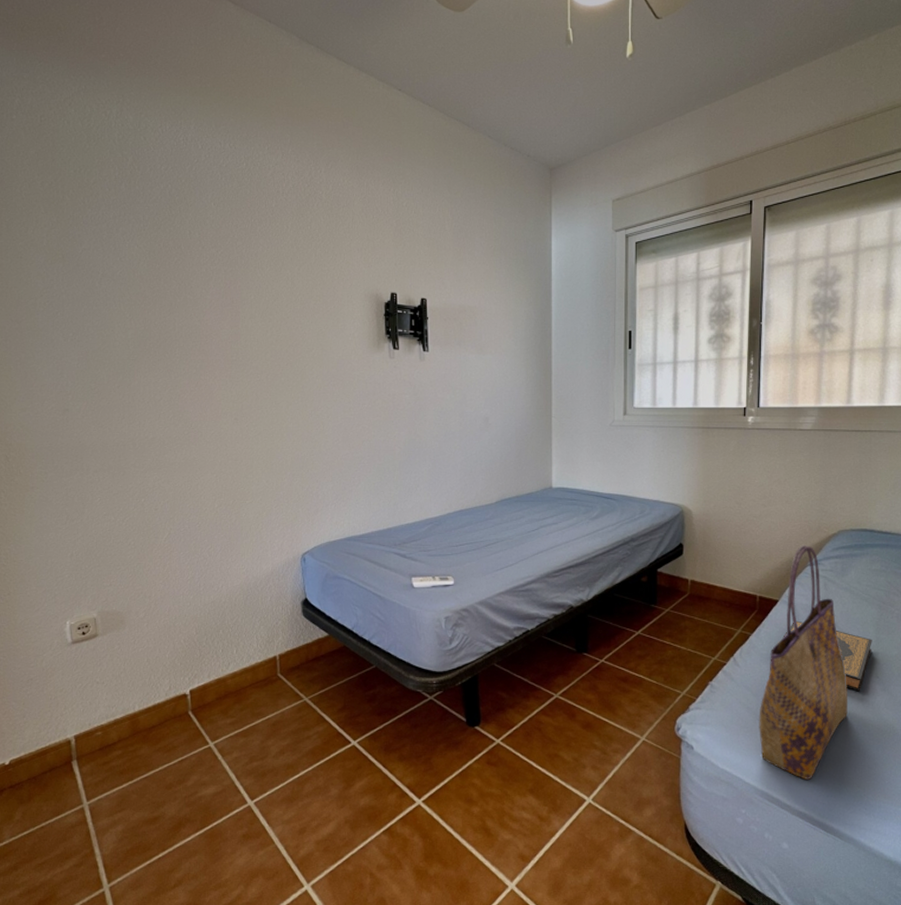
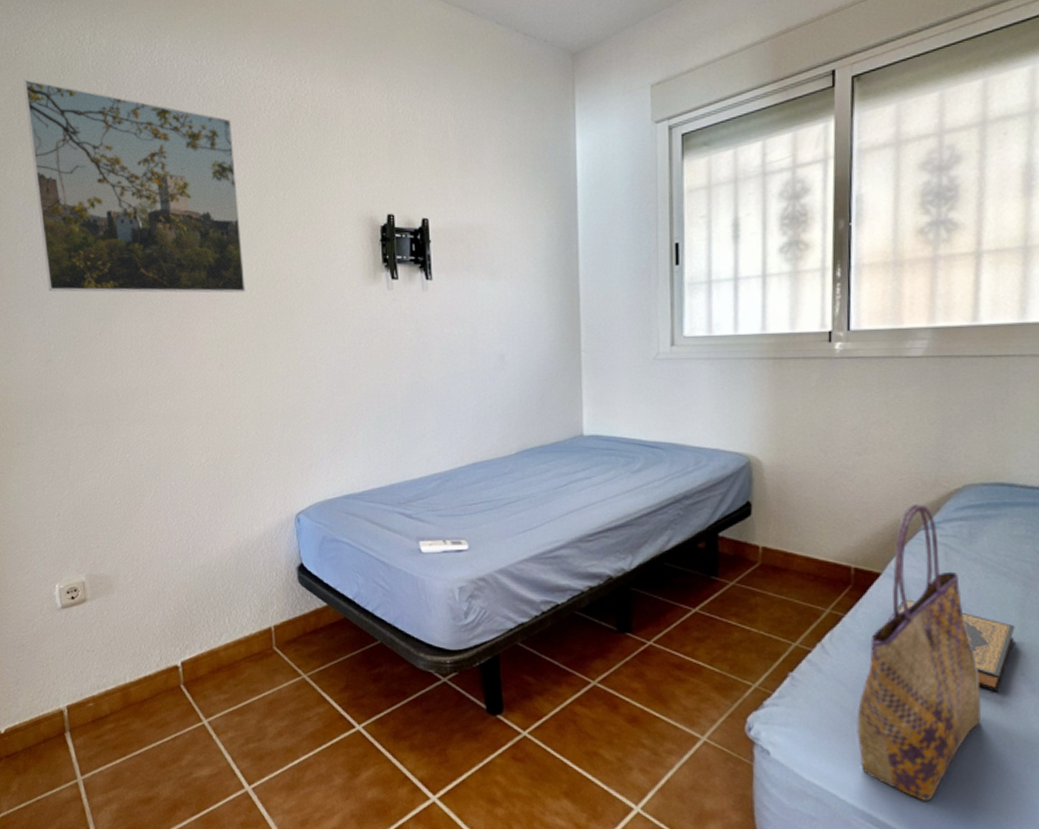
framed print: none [48,144,260,355] -> present [23,78,245,293]

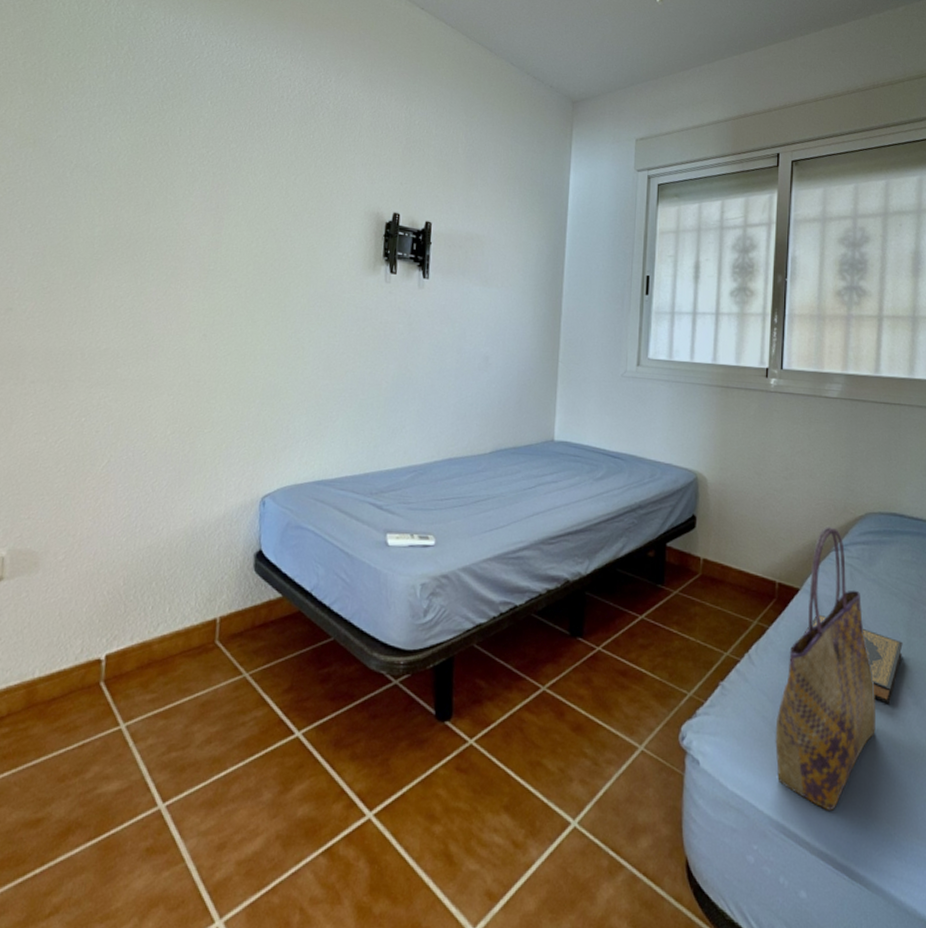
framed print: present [23,78,245,293] -> none [24,24,252,267]

